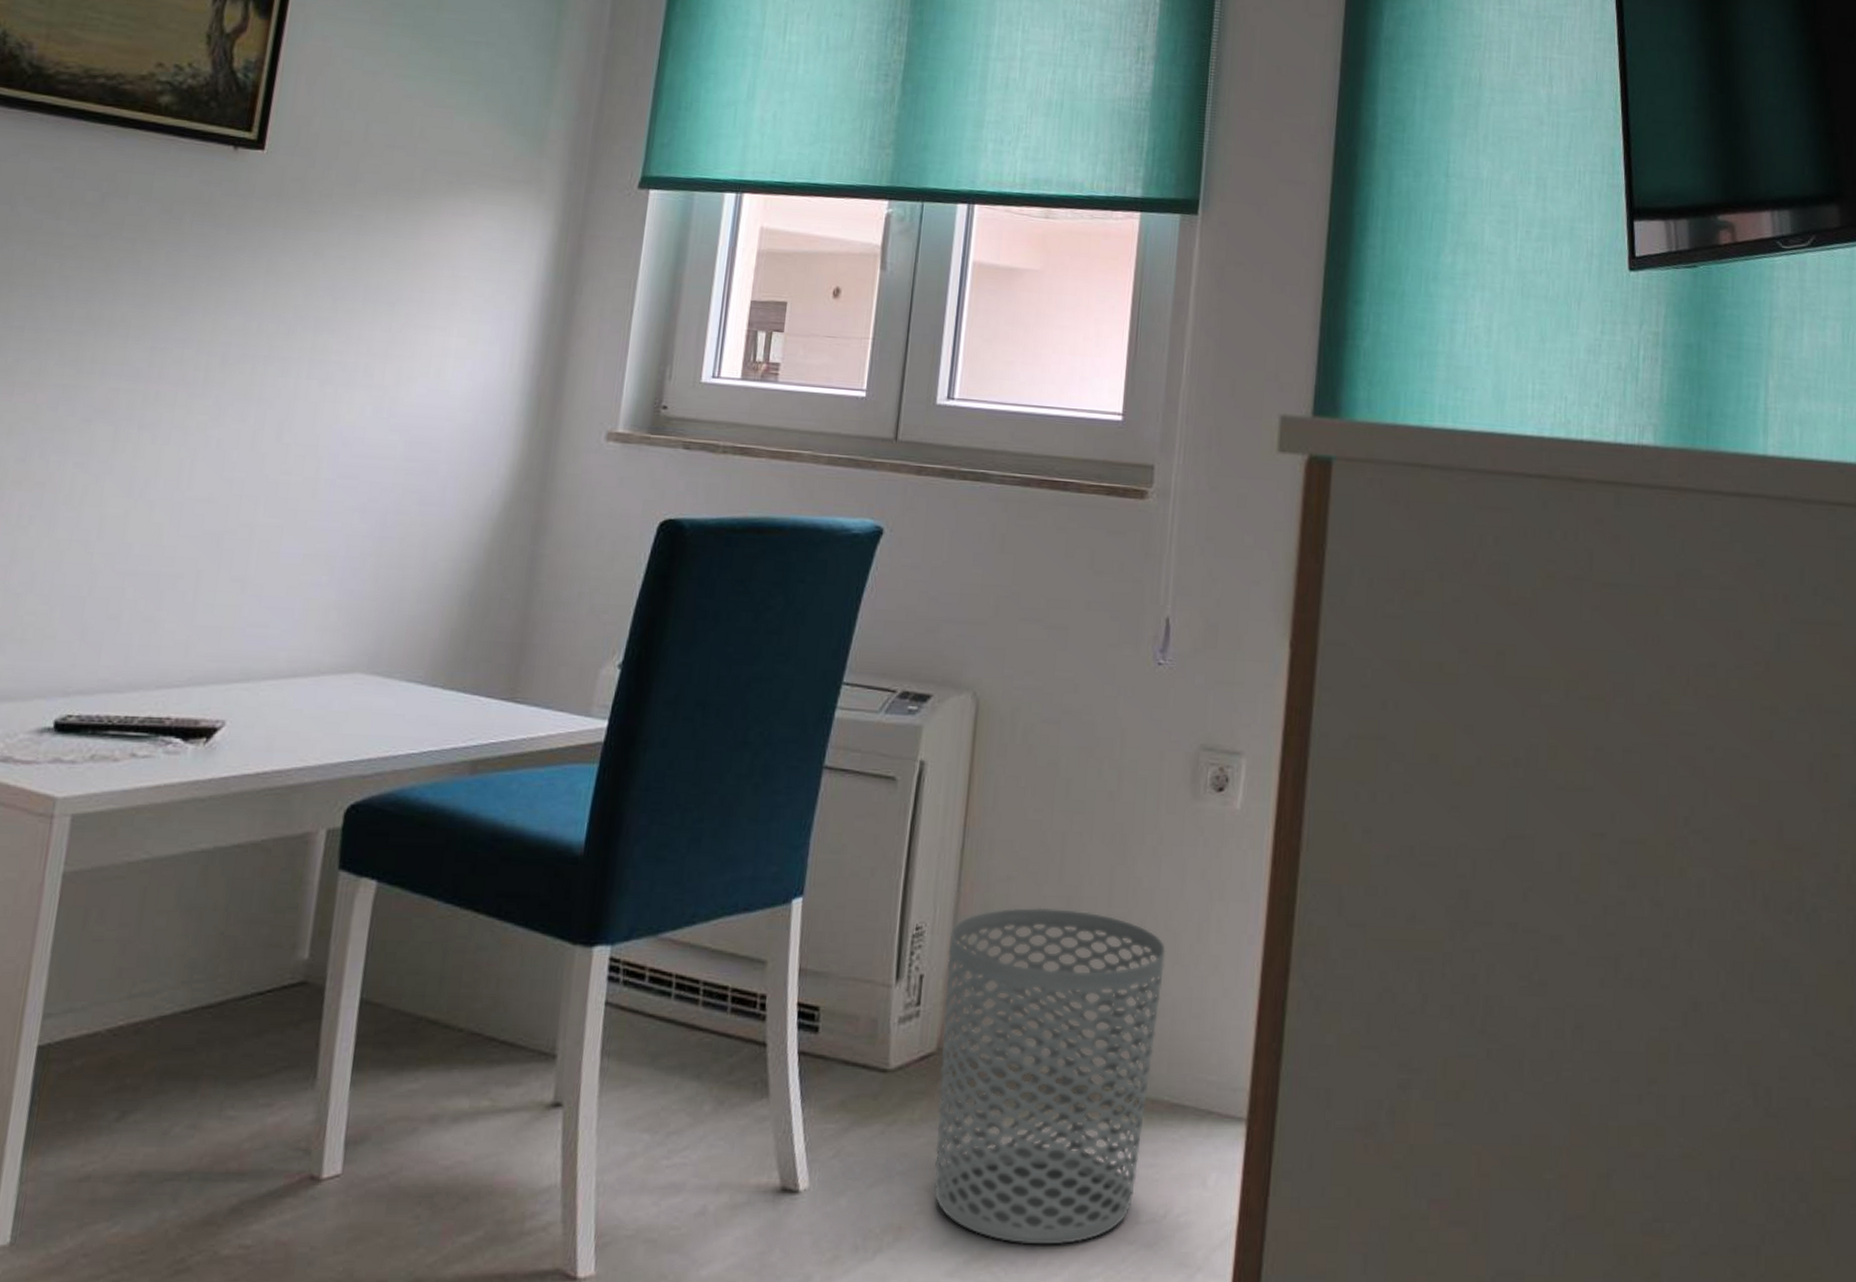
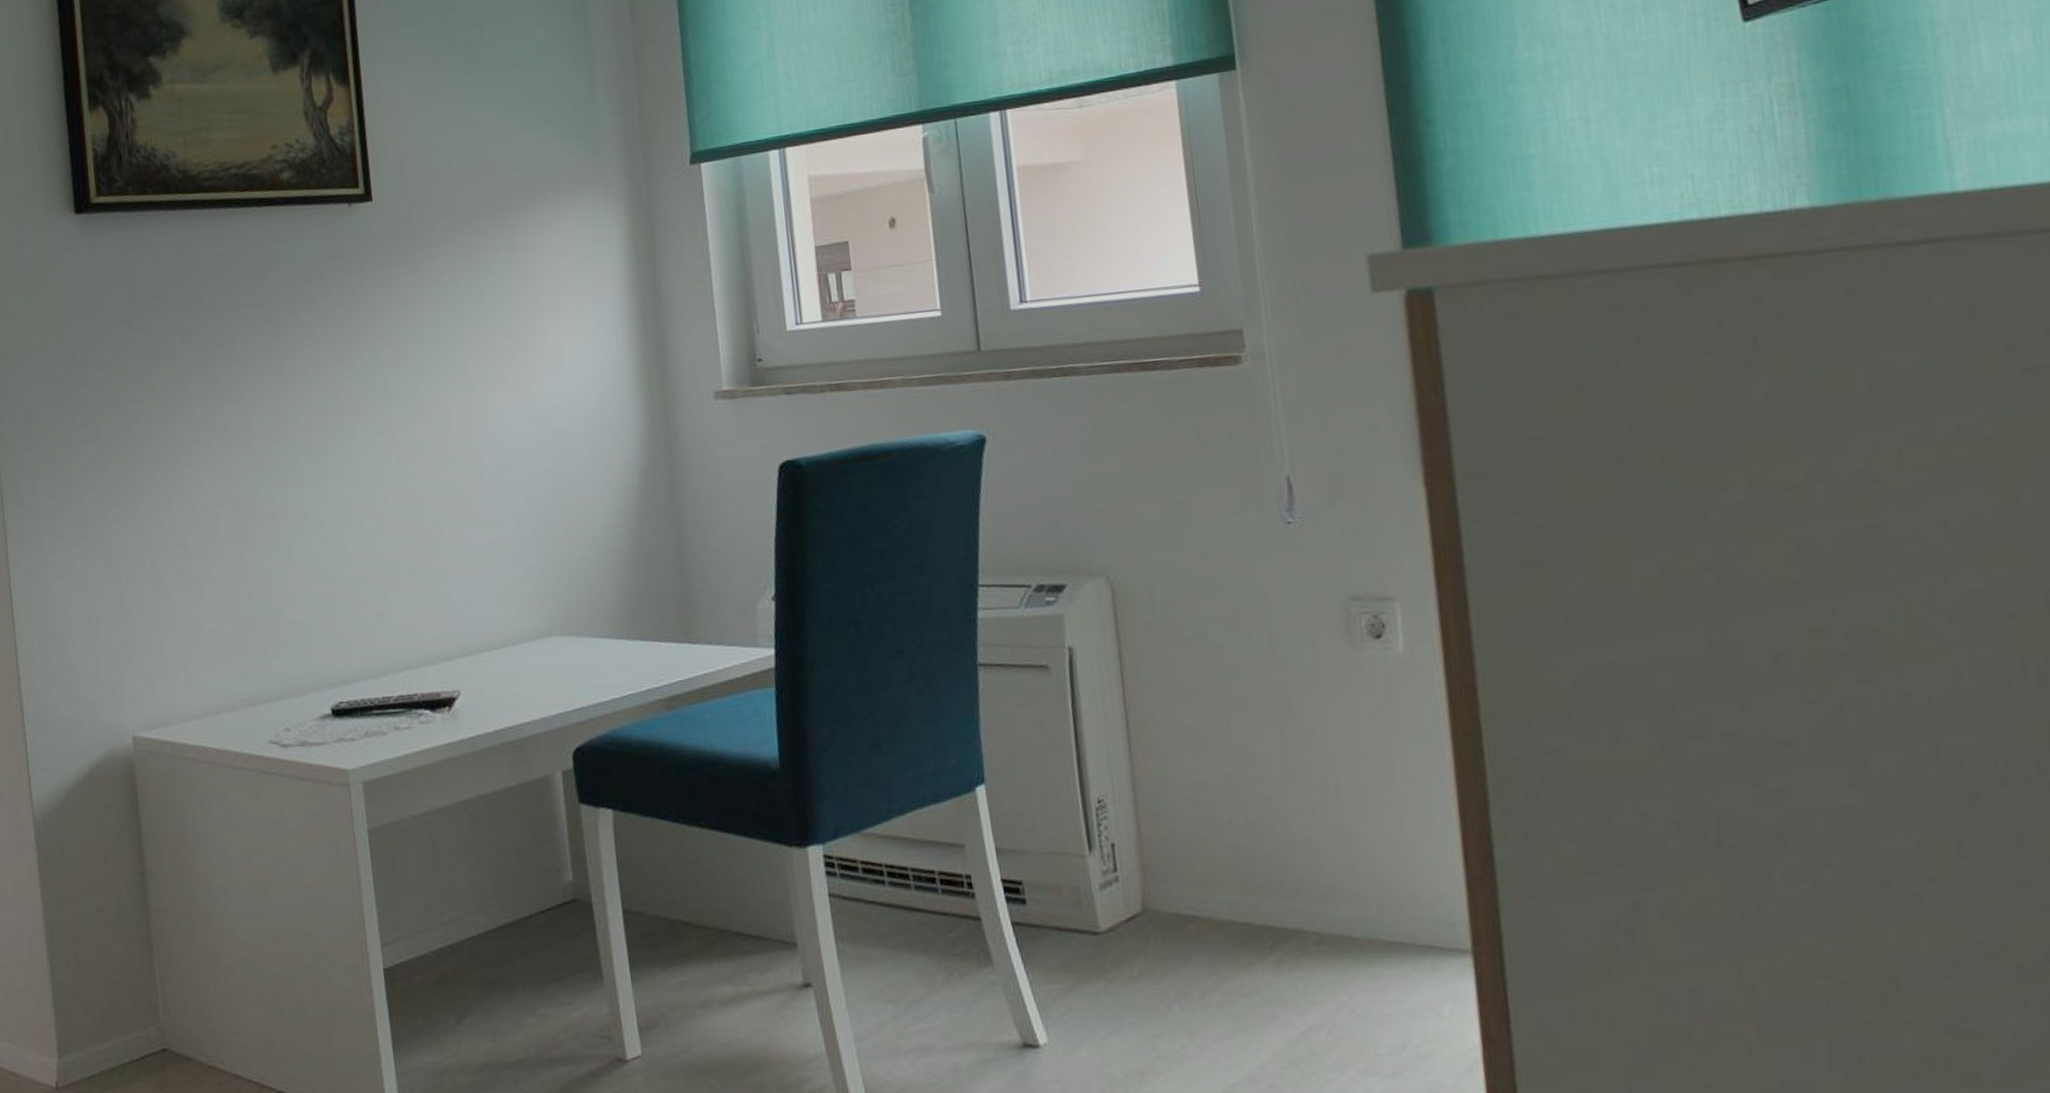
waste bin: present [933,907,1166,1245] -> none [1132,768,1367,1082]

